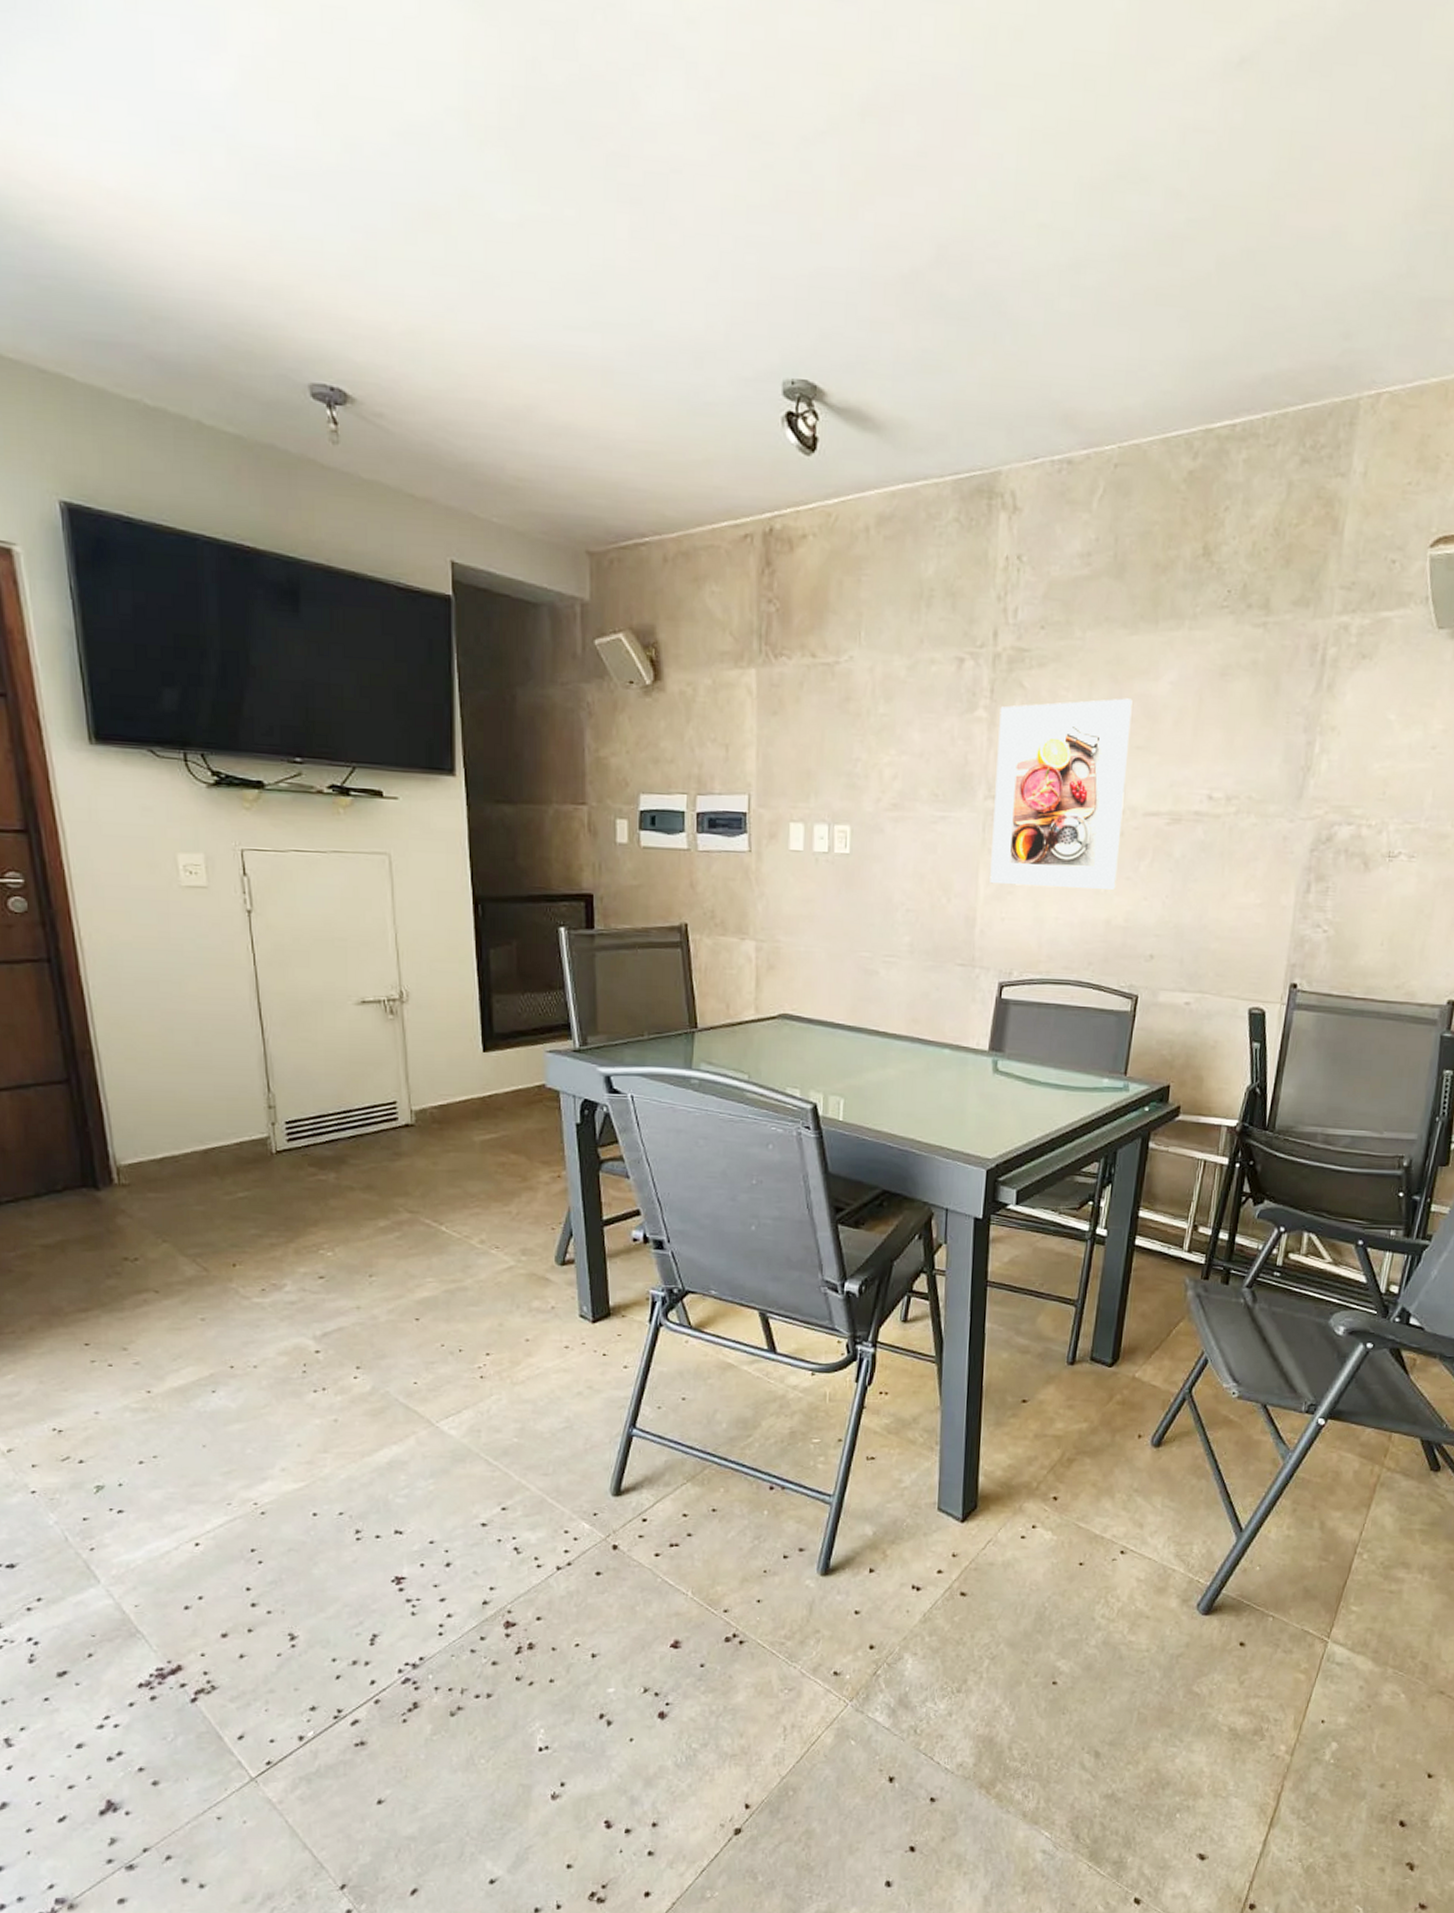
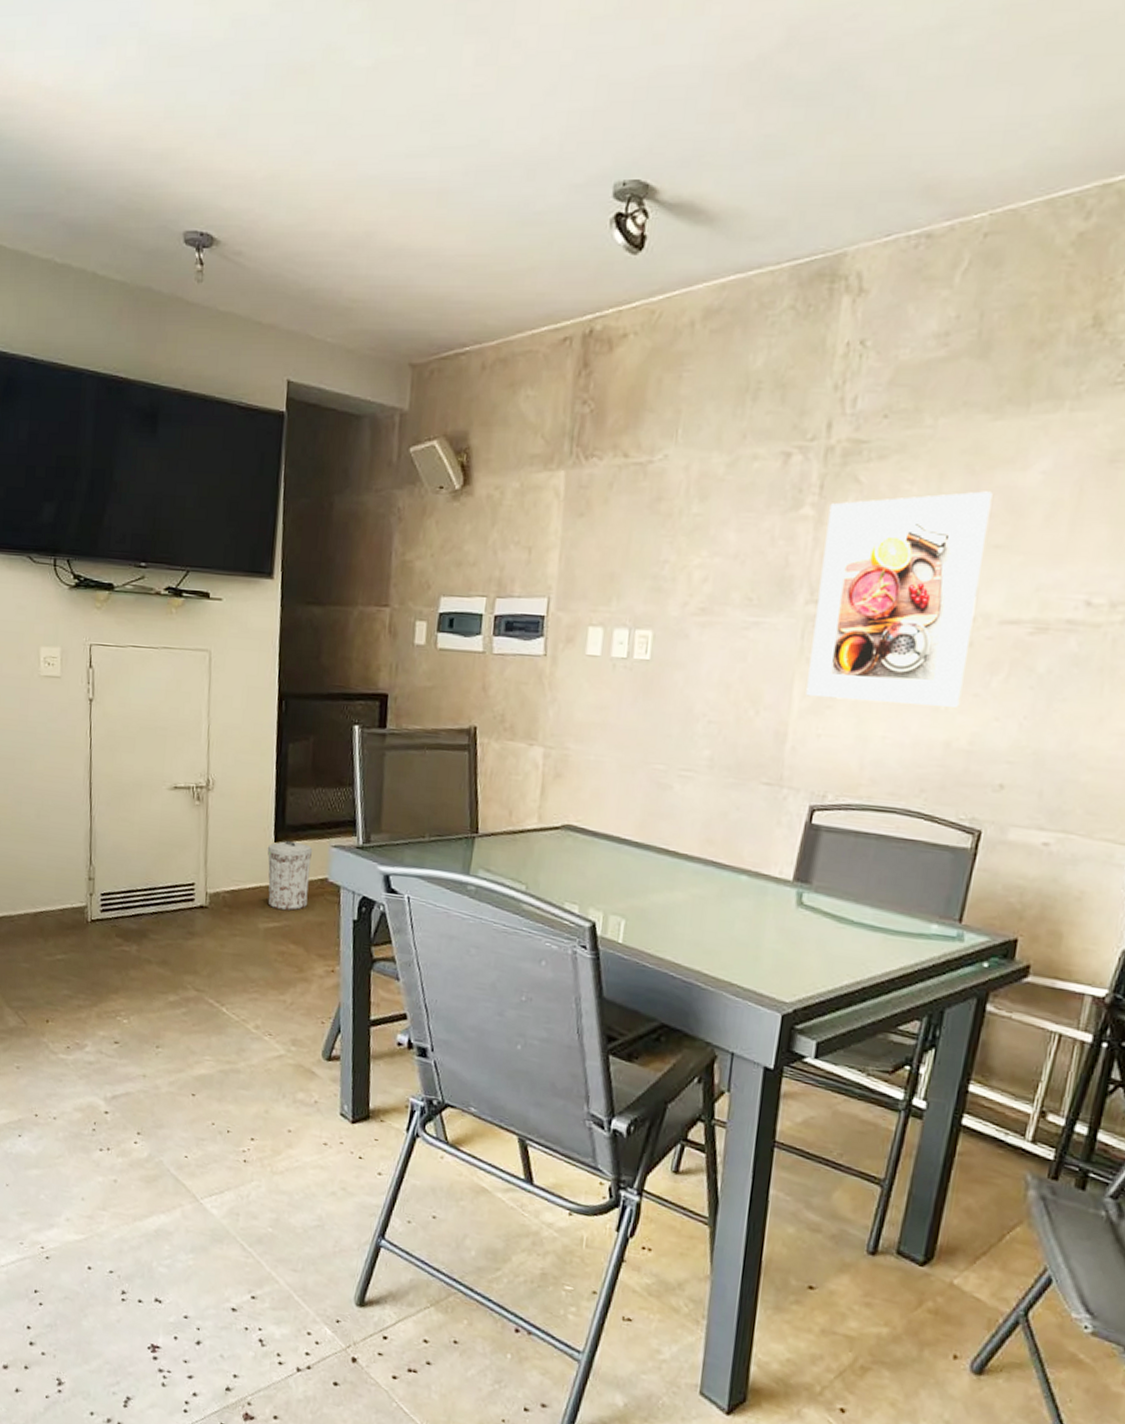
trash can: none [475,1049,527,1120] -> present [267,840,313,911]

